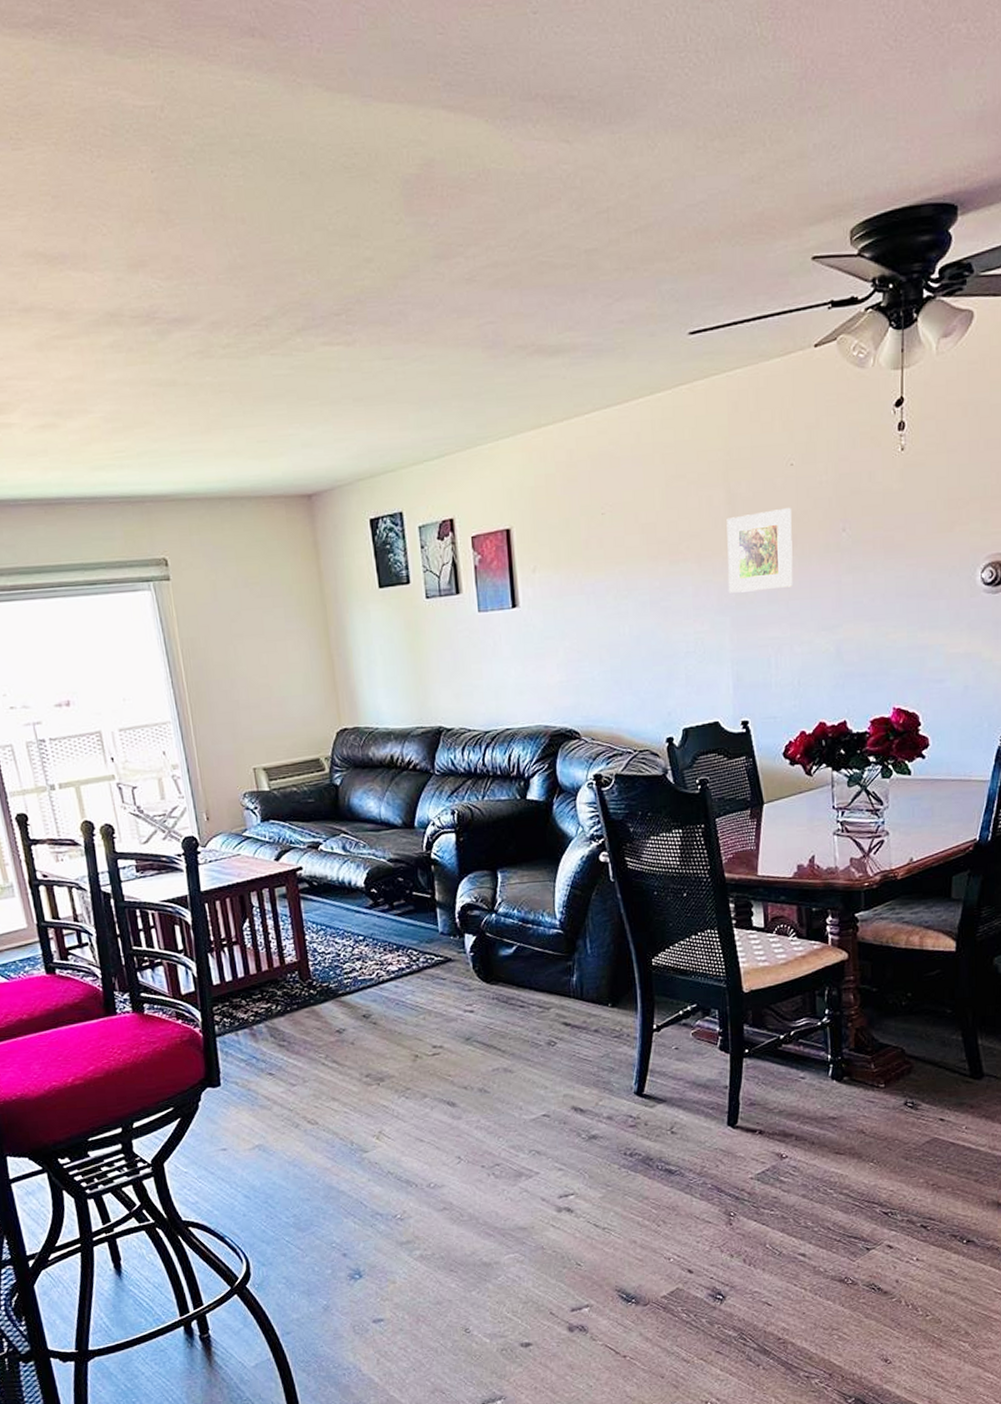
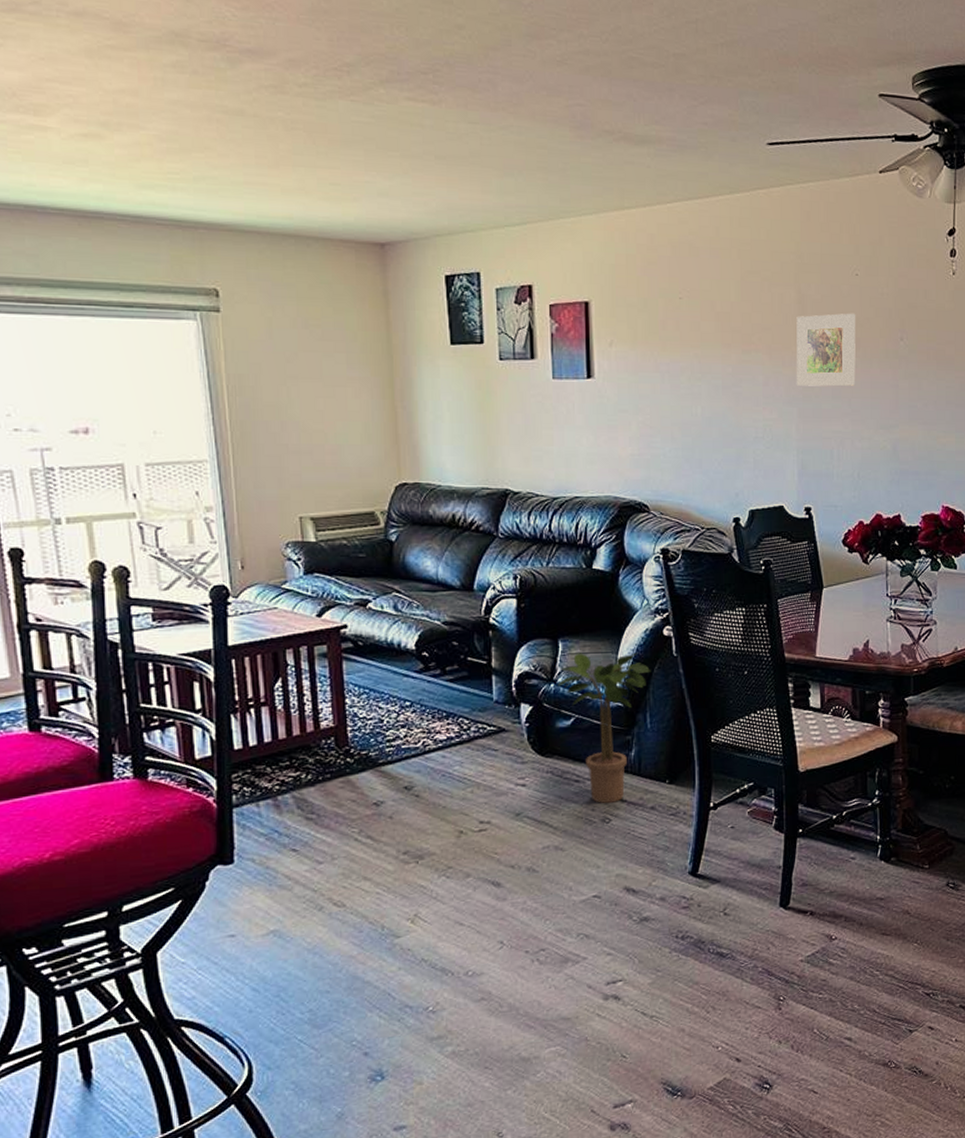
potted plant: none [498,879,588,1027] -> present [557,652,650,803]

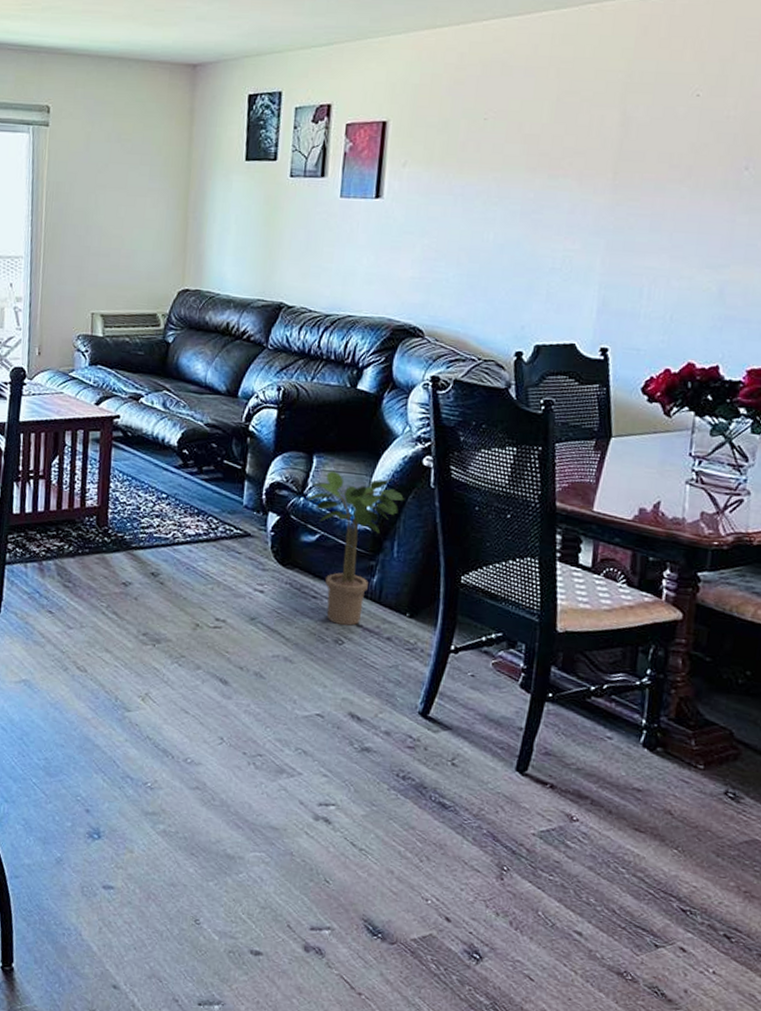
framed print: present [796,313,856,387] -> none [607,137,690,219]

